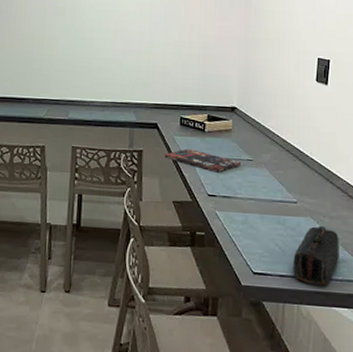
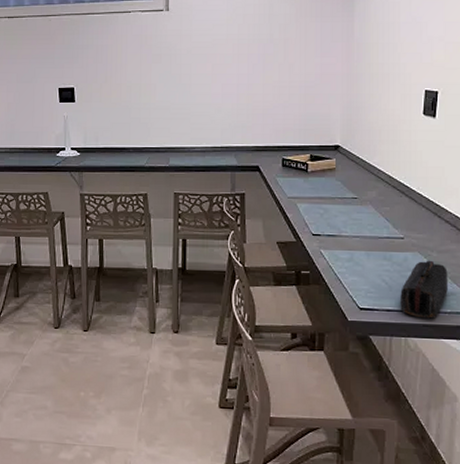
book: present [165,149,240,173] -> none [268,190,345,212]

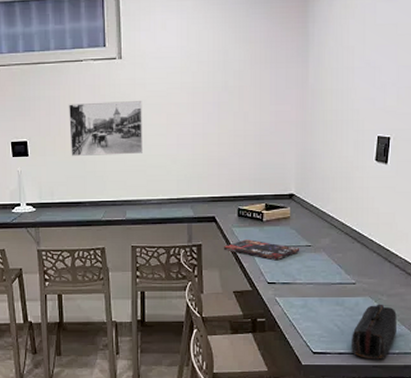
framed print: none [115,51,188,104] -> present [68,101,142,157]
book: none [268,190,345,212] -> present [224,239,299,261]

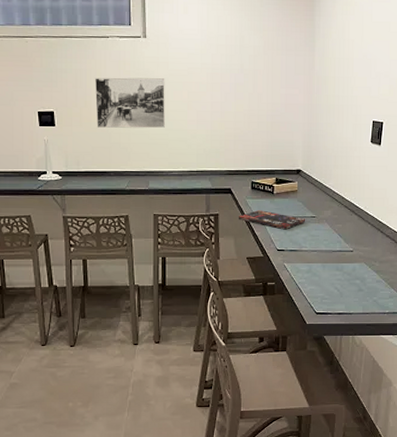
pencil case: present [352,304,397,360] -> none [349,269,387,319]

